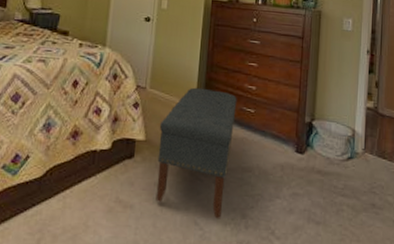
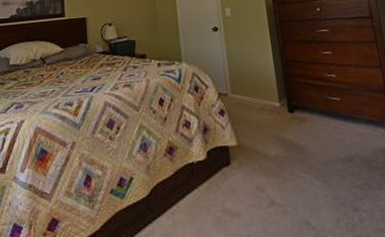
bench: present [155,87,237,220] -> none [248,84,332,216]

